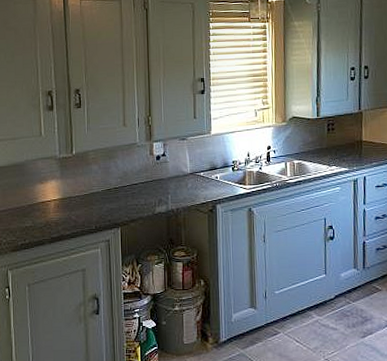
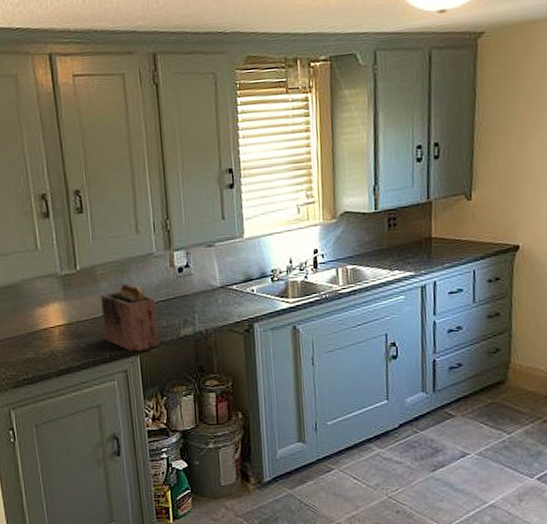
toaster: none [91,167,137,225] -> present [101,283,159,352]

